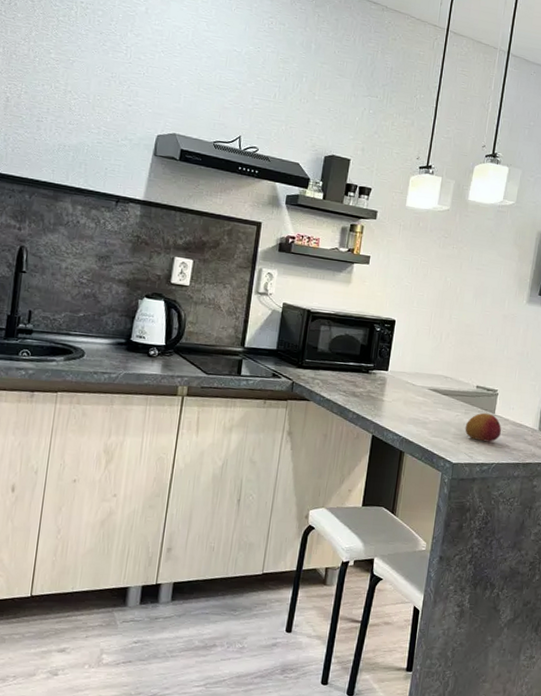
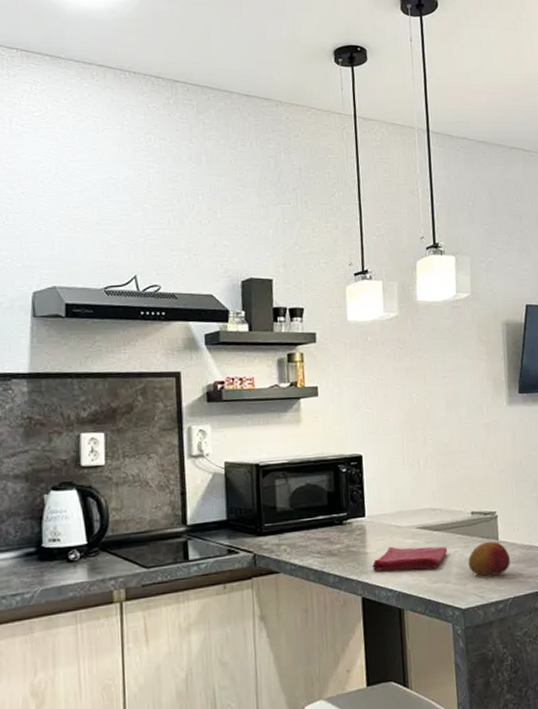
dish towel: none [386,399,451,425] -> present [372,546,448,571]

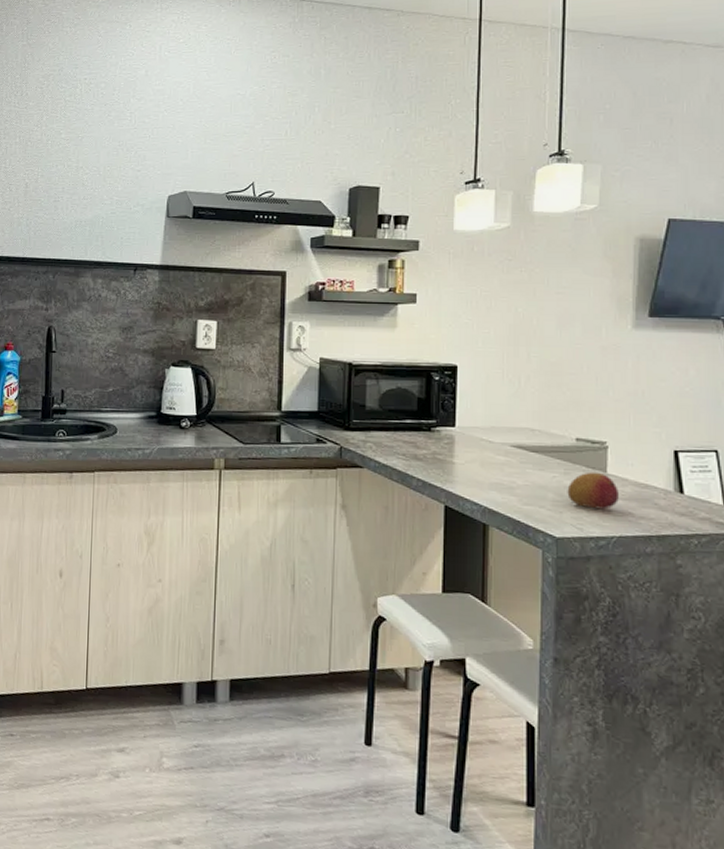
dish towel: present [372,546,448,571] -> none [459,460,545,490]

